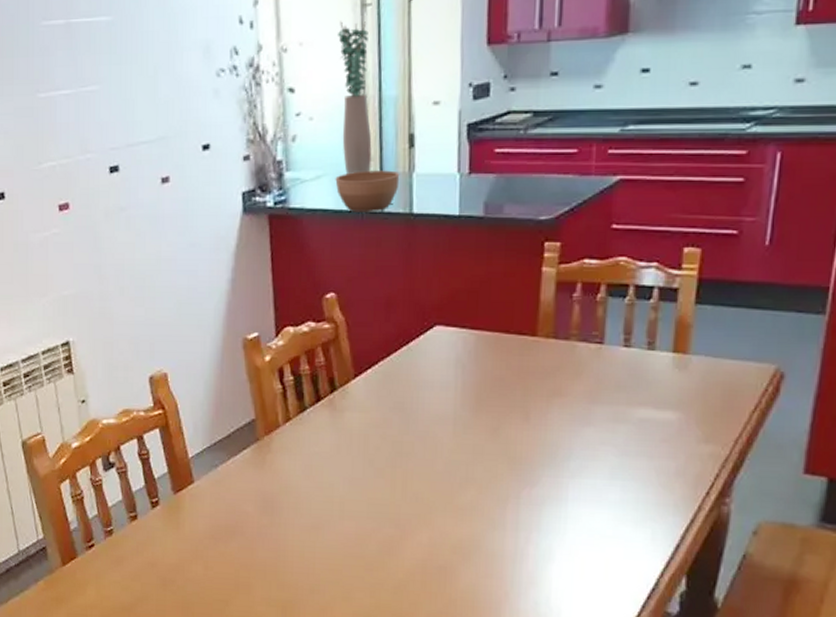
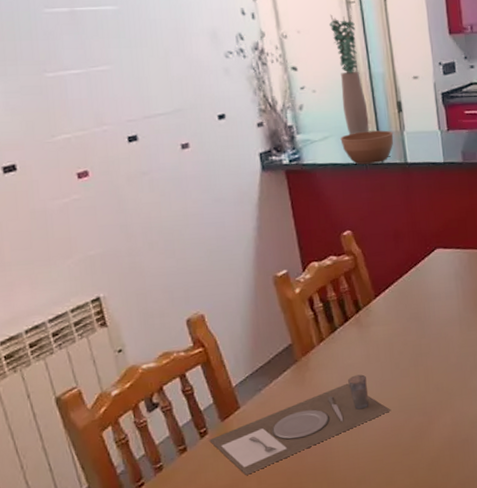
place setting: none [160,466,357,557] -> present [209,374,390,475]

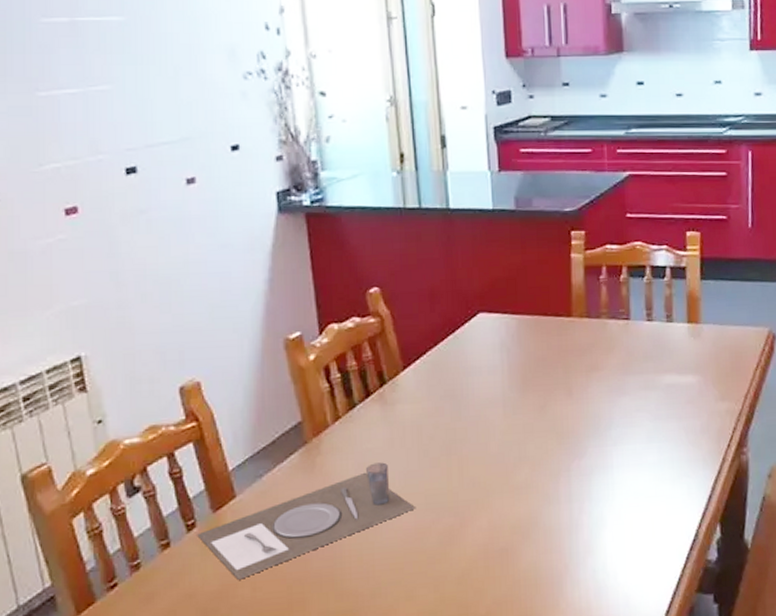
vase: present [329,14,370,135] -> none [366,31,407,174]
bowl: present [340,130,394,165] -> none [372,169,435,209]

